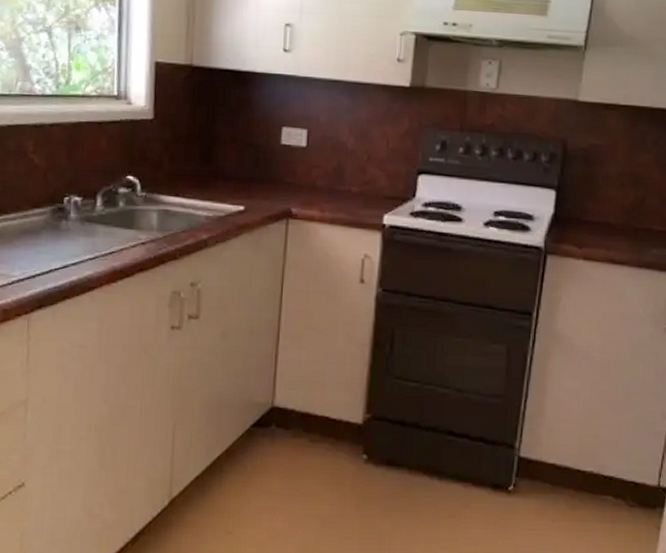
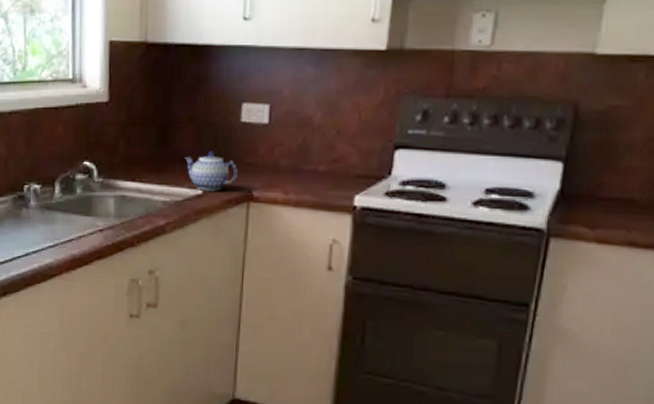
teapot: none [228,170,278,208] -> present [185,151,238,191]

